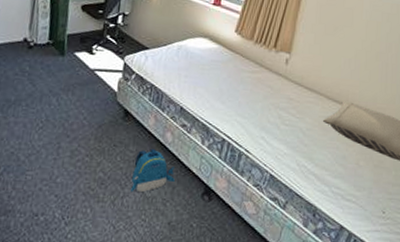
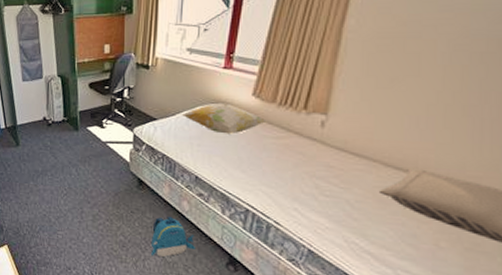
decorative pillow: none [172,36,246,67] -> present [181,102,268,134]

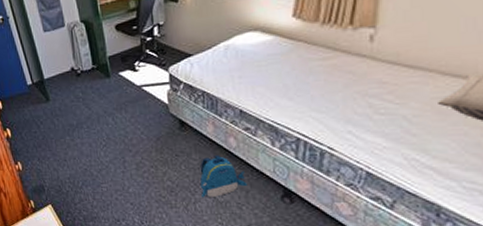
decorative pillow: present [181,102,268,134] -> none [218,28,313,62]

